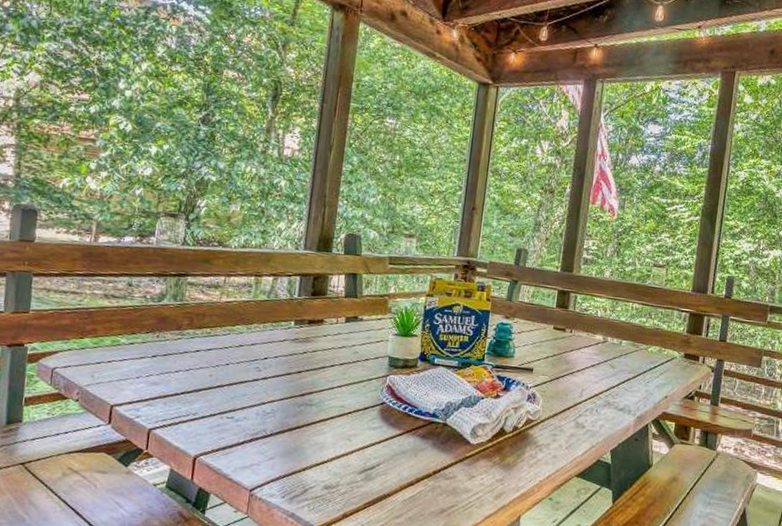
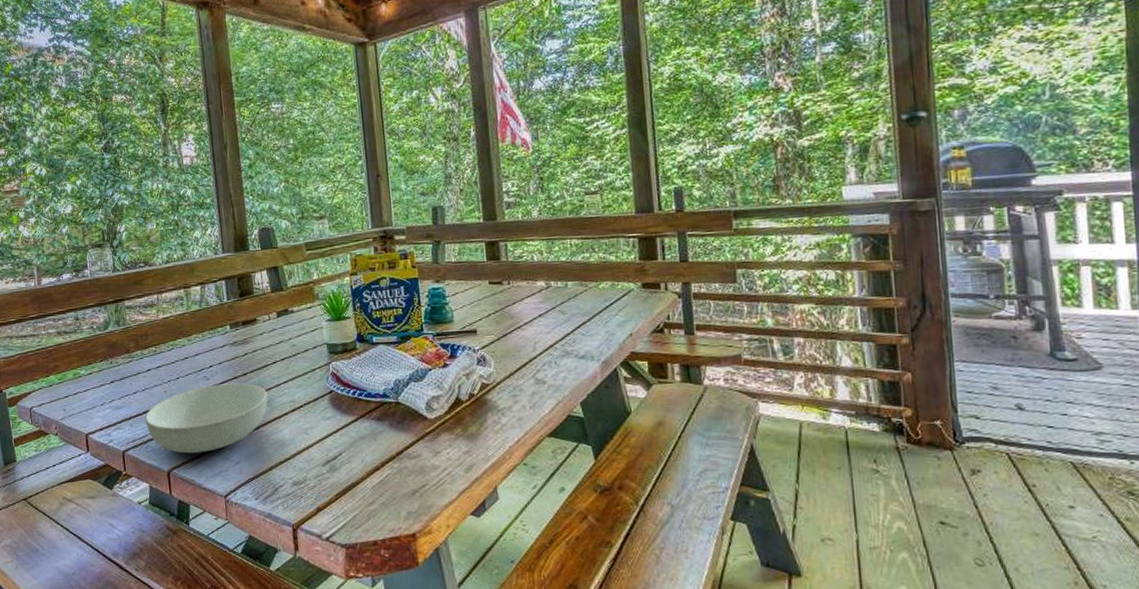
serving bowl: none [181,377,319,443] -> present [144,383,268,454]

